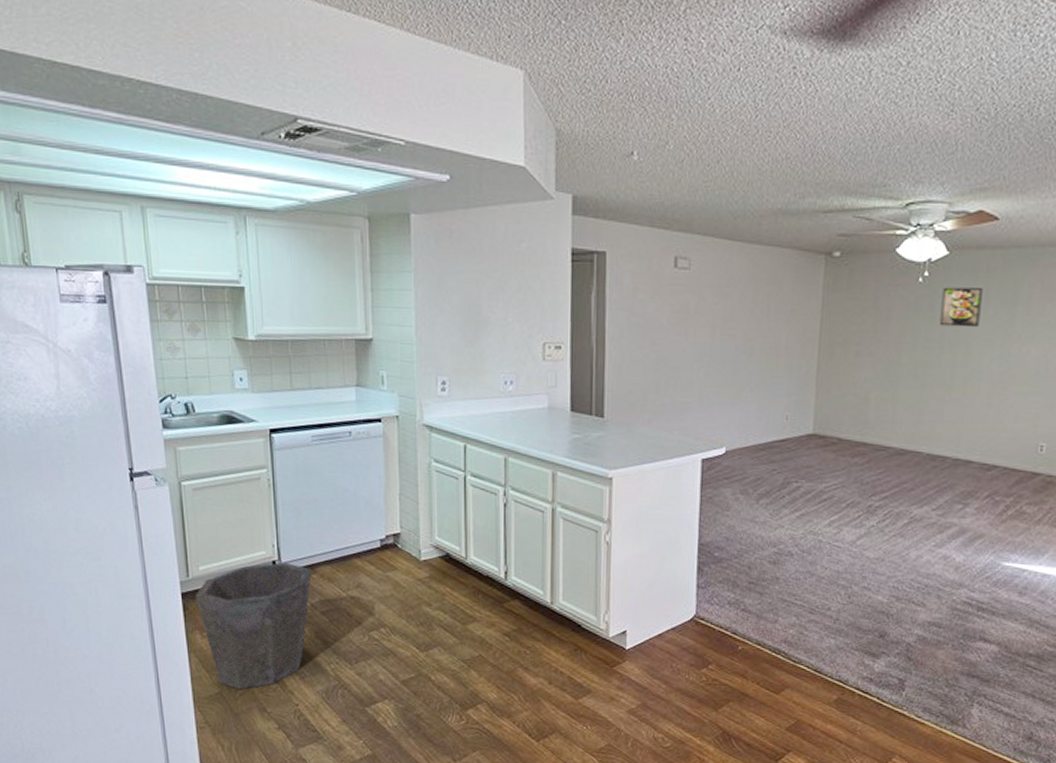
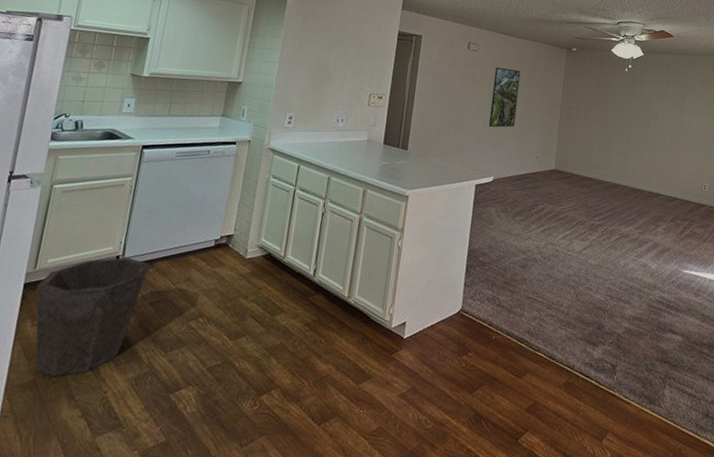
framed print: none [713,290,756,379] -> present [488,67,521,128]
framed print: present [939,287,983,328] -> none [638,76,665,103]

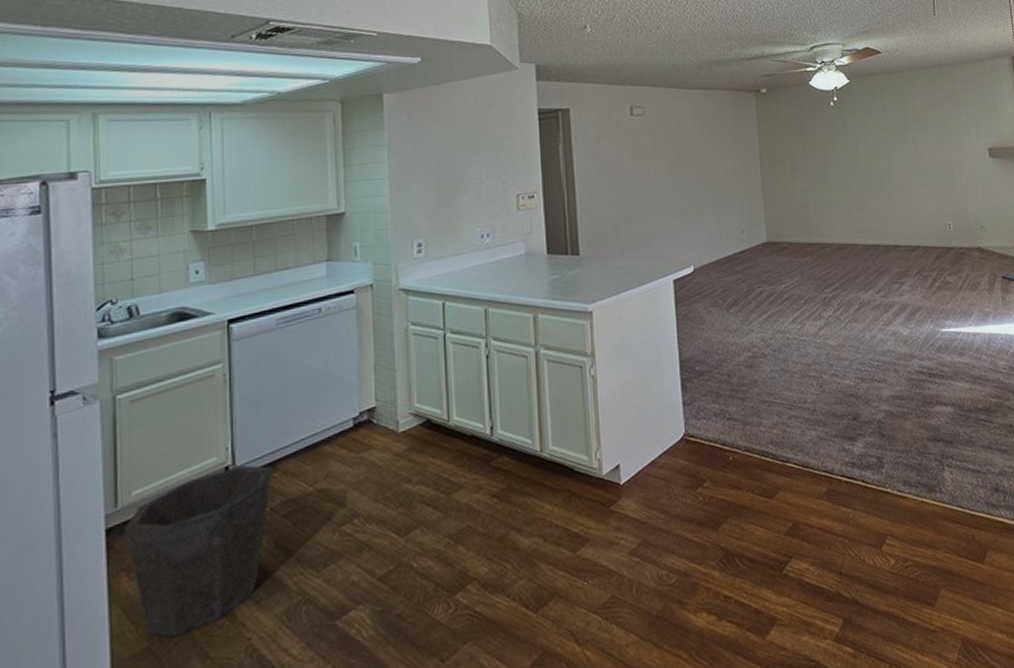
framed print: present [488,67,521,128] -> none [670,129,708,206]

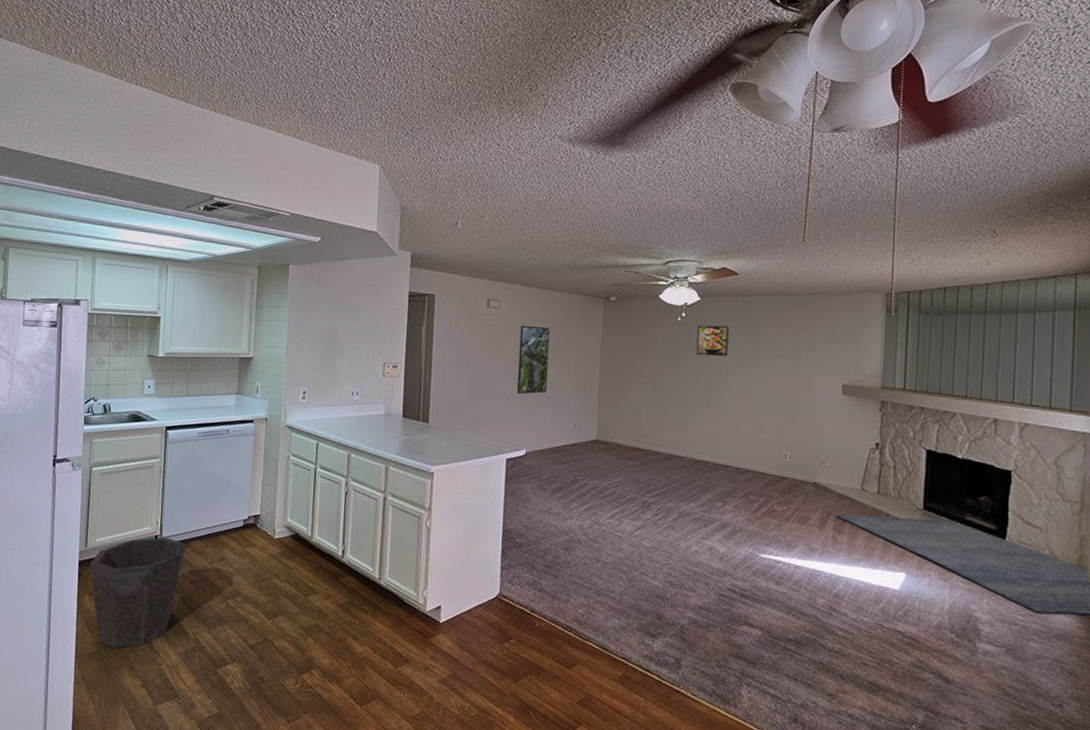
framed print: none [670,129,708,206] -> present [516,325,550,394]
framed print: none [850,105,883,138] -> present [696,325,729,357]

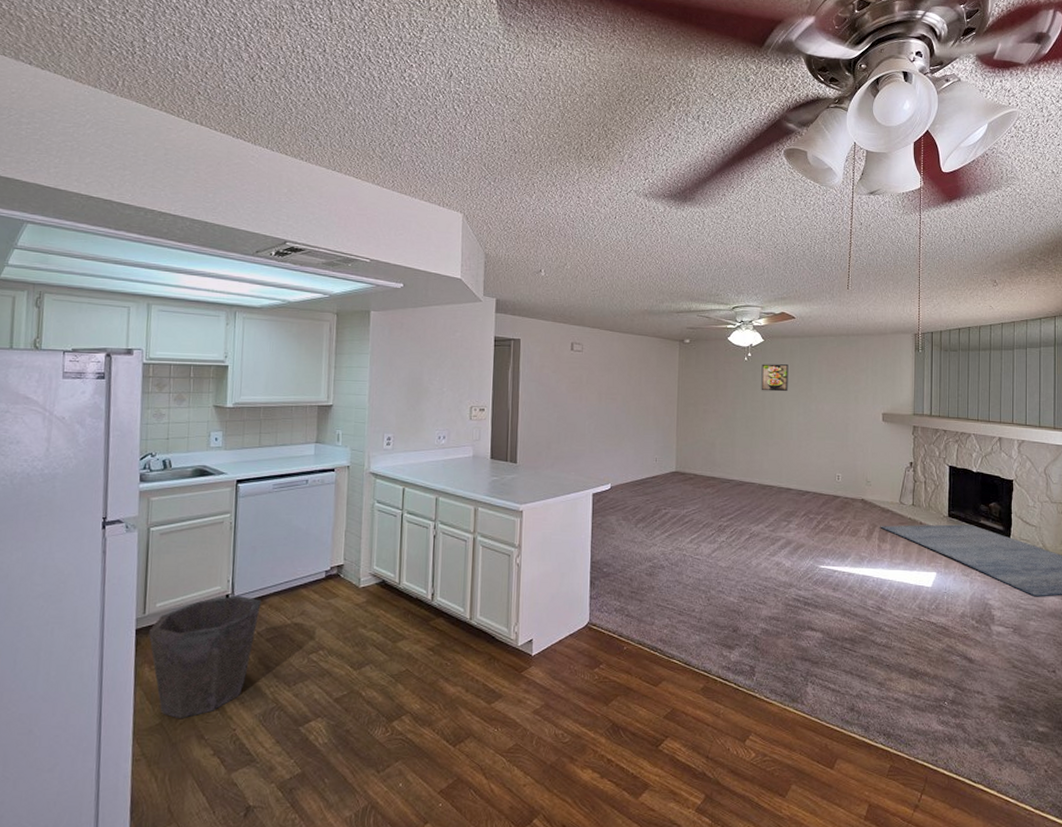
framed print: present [516,325,550,394] -> none [601,367,631,432]

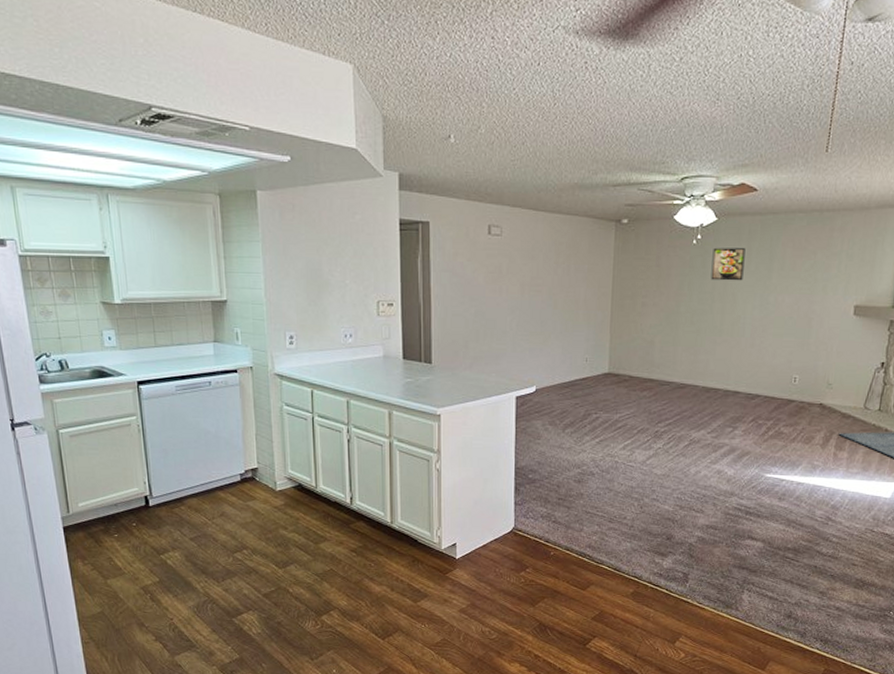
waste bin: present [149,595,261,719] -> none [76,496,180,609]

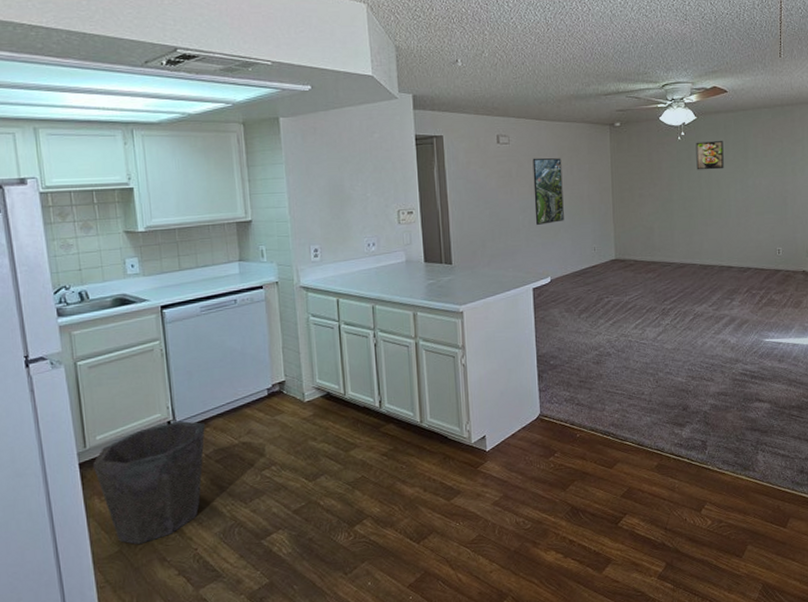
waste bin: none [76,496,180,609] -> present [93,420,205,545]
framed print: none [524,253,558,329] -> present [532,157,564,225]

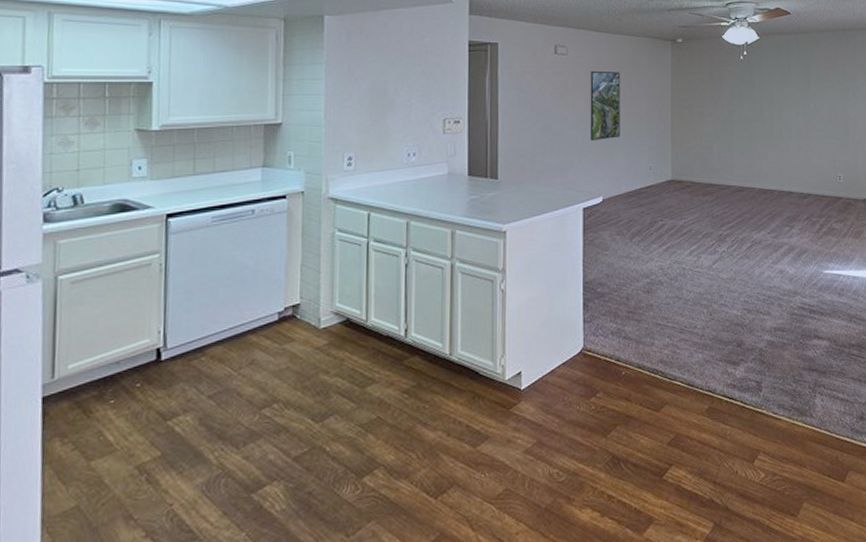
waste bin: present [93,420,205,545] -> none [59,348,200,499]
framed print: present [696,141,724,170] -> none [758,62,786,91]

